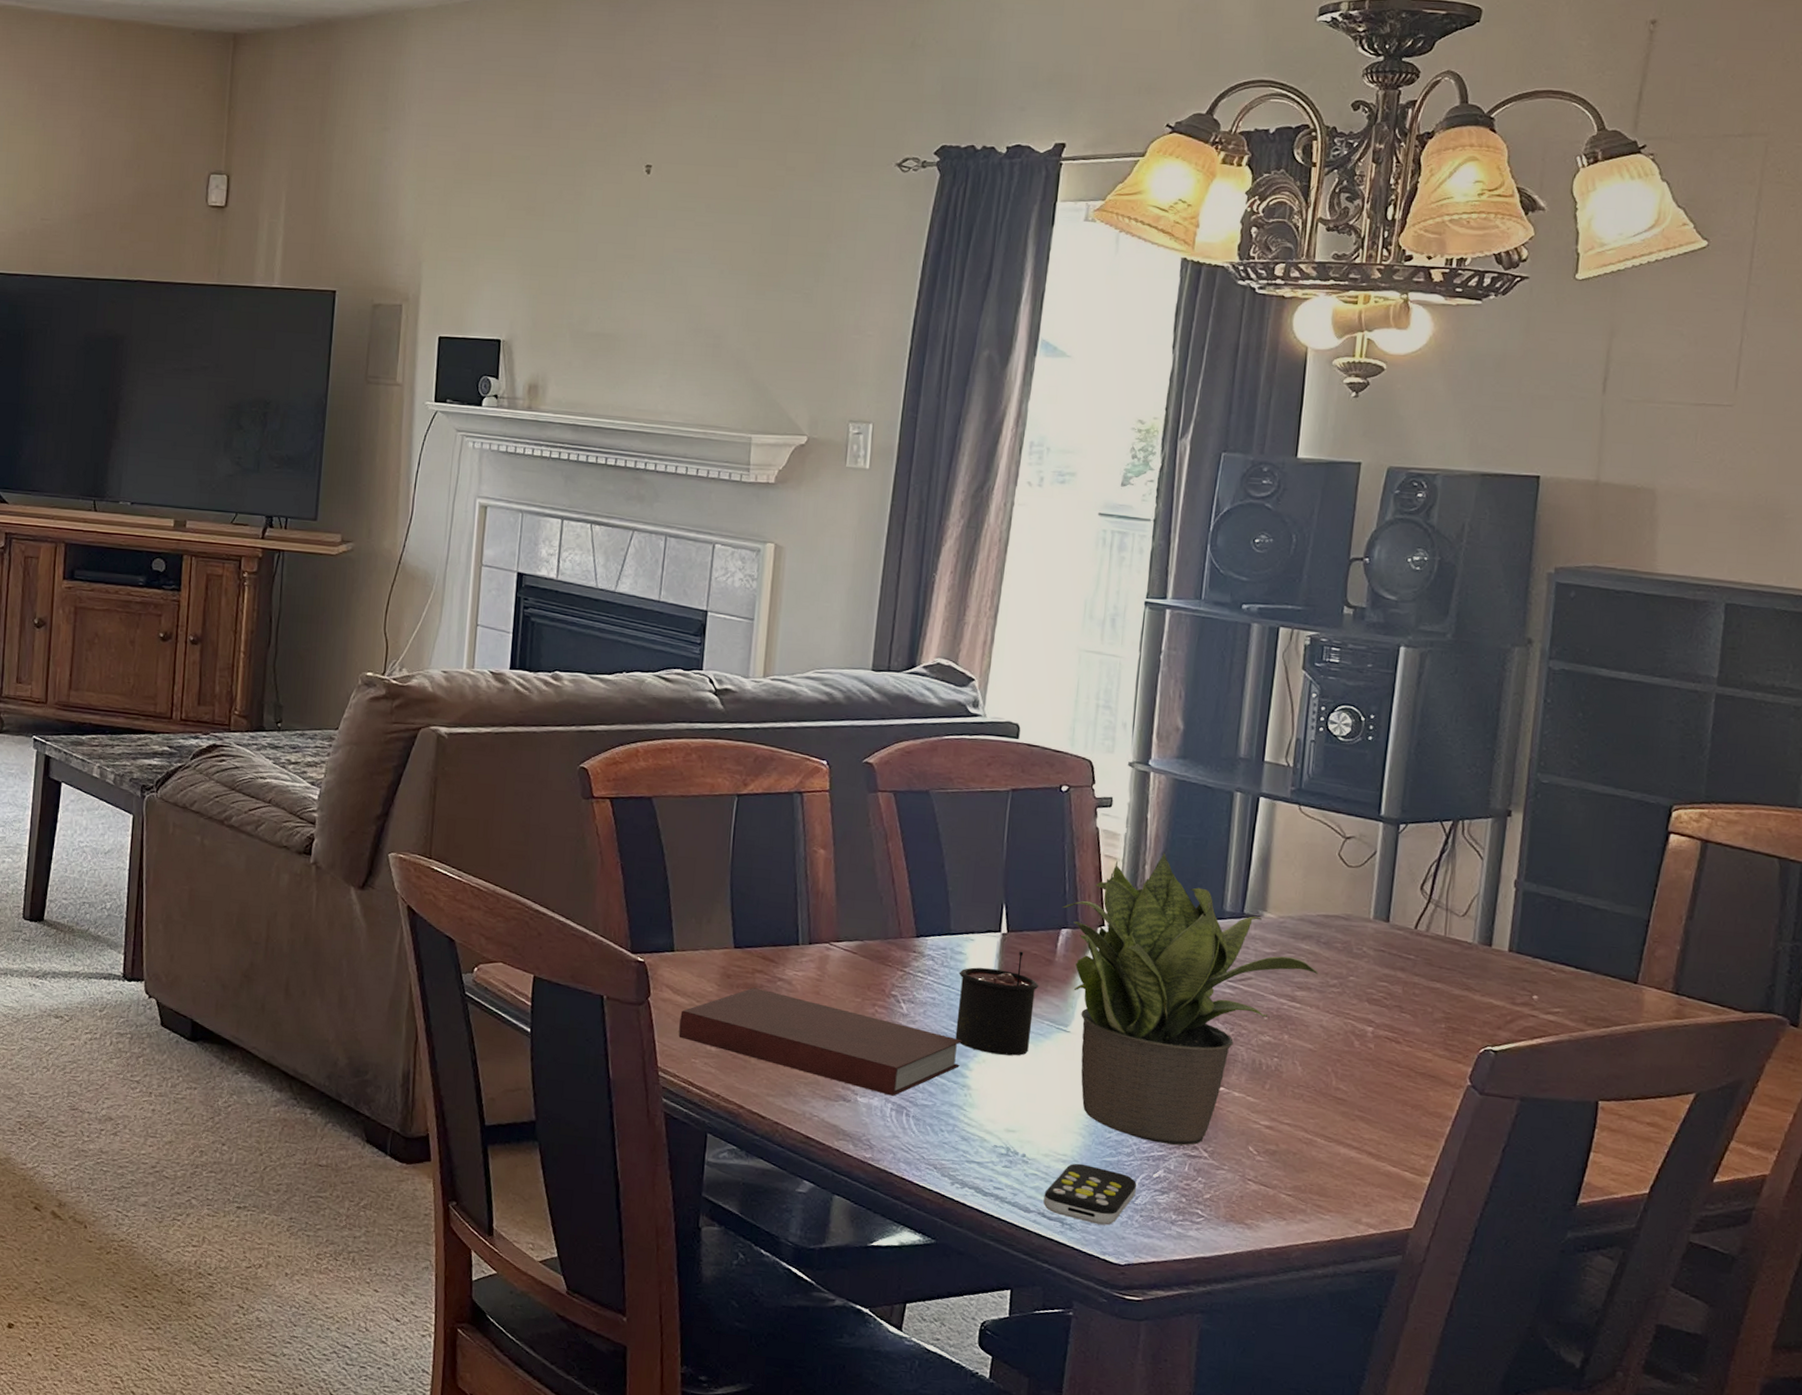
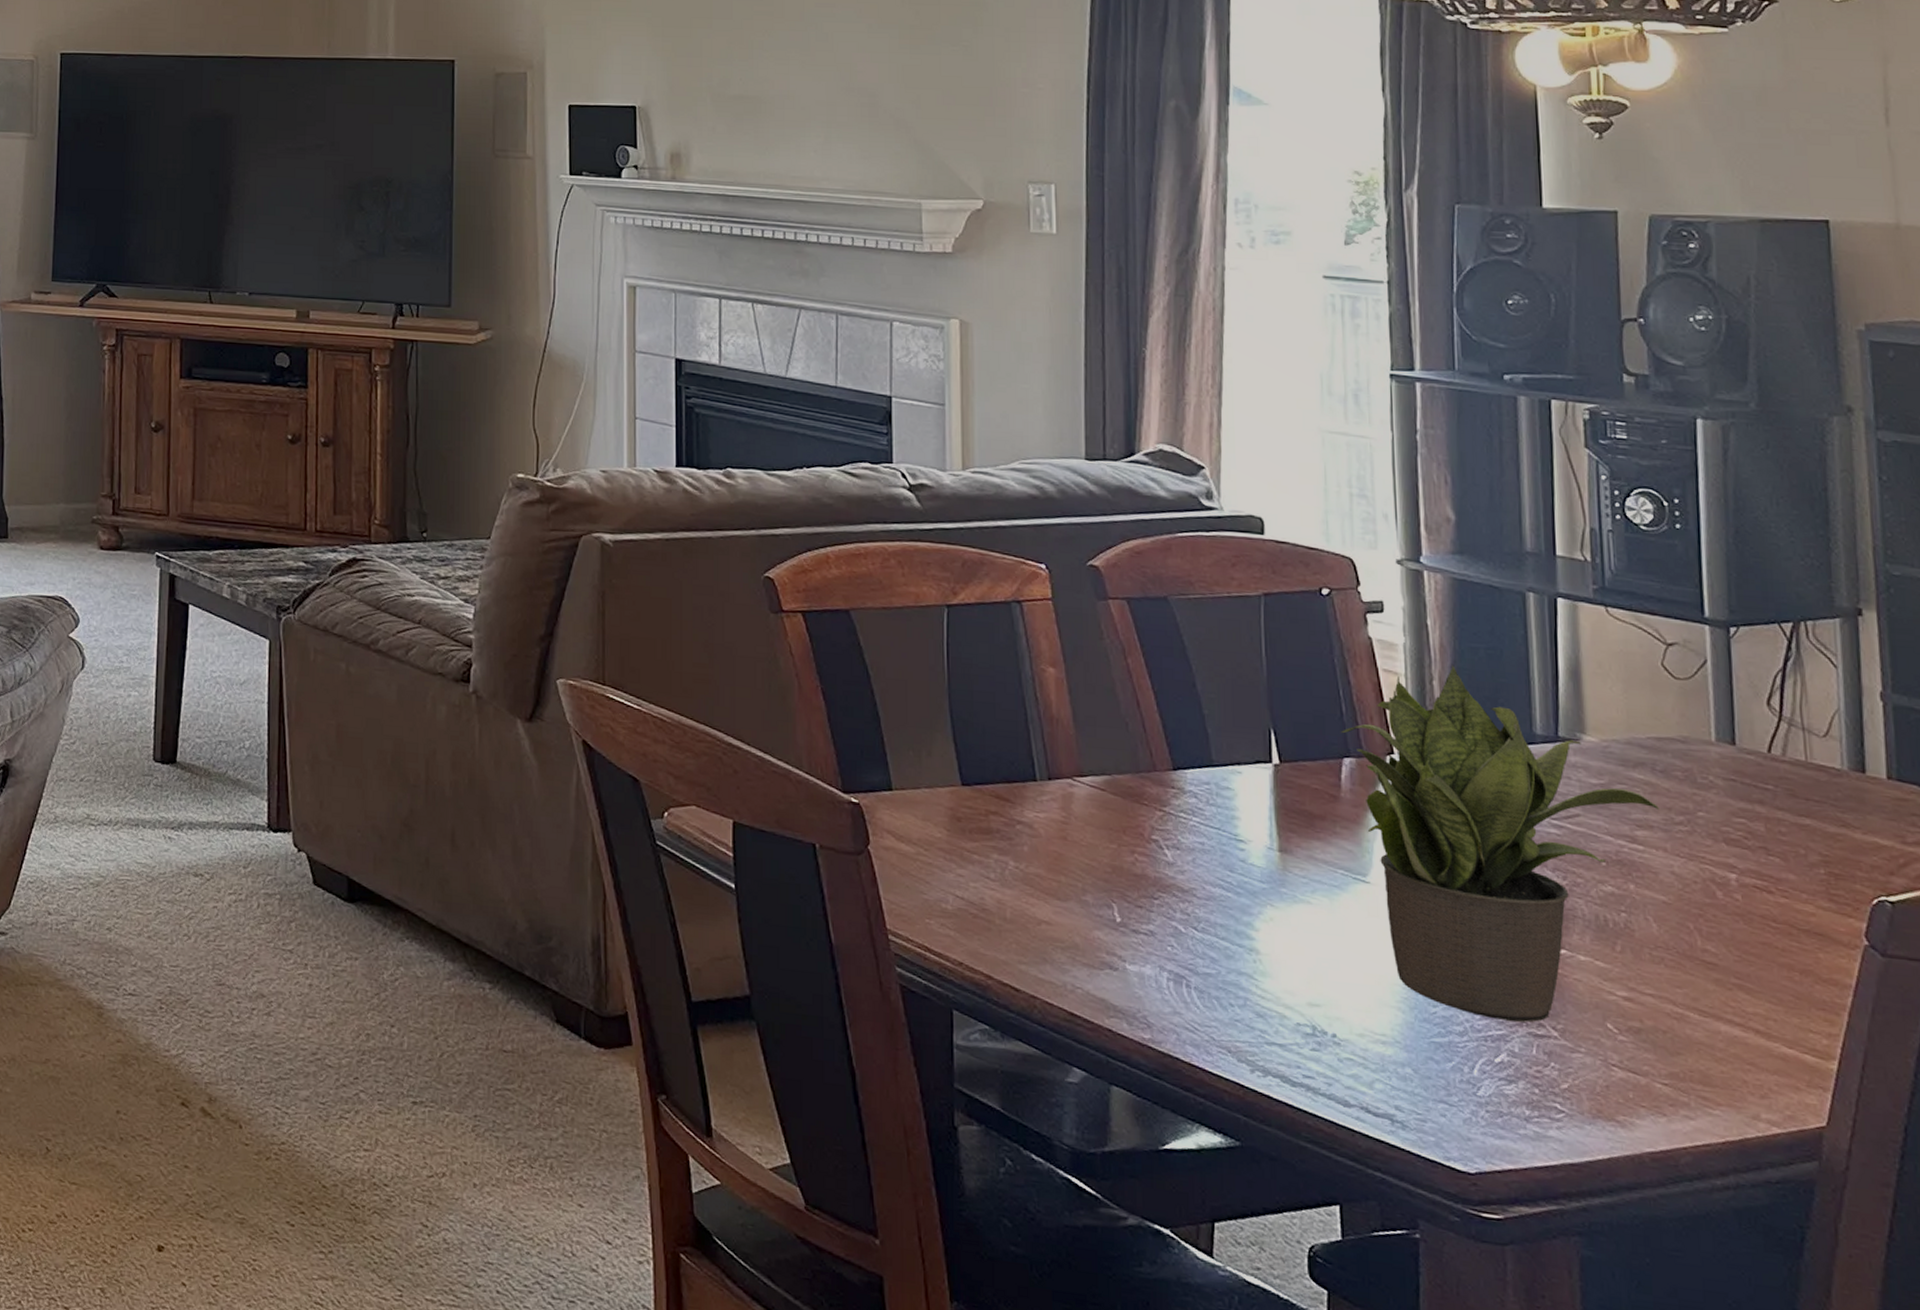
notebook: present [678,988,962,1096] -> none [907,833,1243,963]
candle: present [955,951,1039,1056] -> none [1228,785,1326,913]
remote control: present [1043,1163,1136,1226] -> none [1365,1045,1476,1123]

